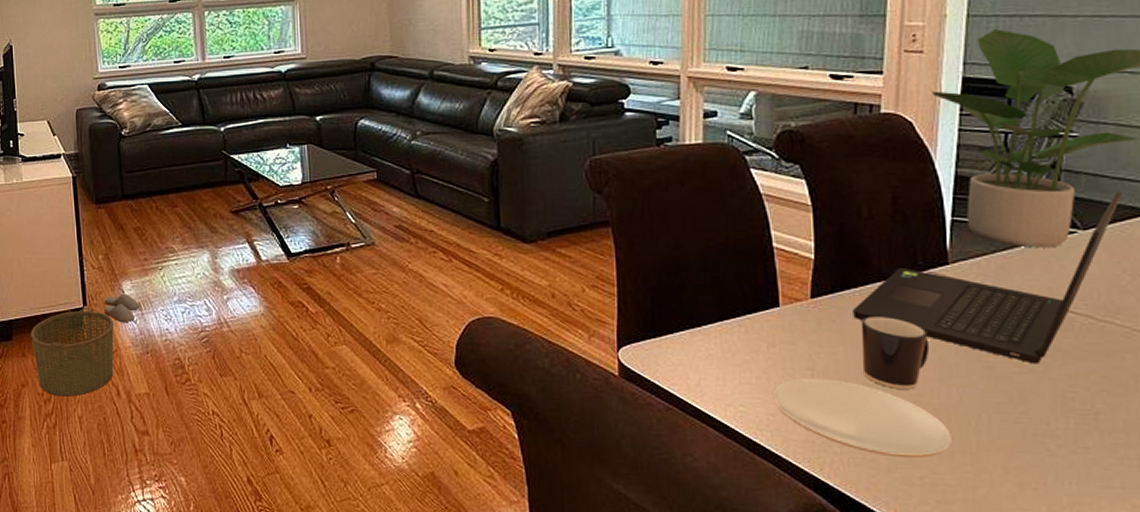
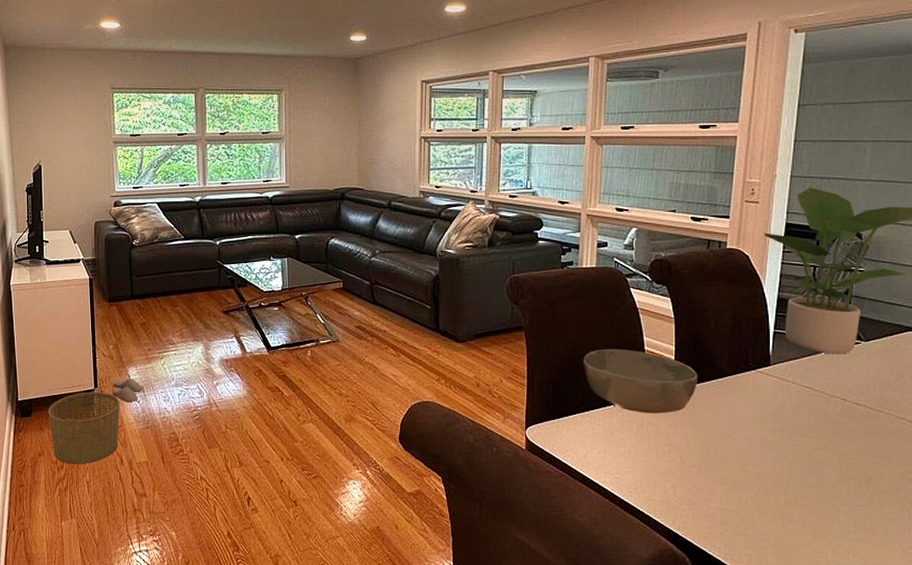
bowl: none [690,246,848,329] -> present [583,348,699,414]
plate: present [772,378,951,458] -> none [640,452,767,514]
laptop: present [853,192,1124,364] -> none [701,314,894,442]
mug: present [860,316,930,389] -> none [706,405,755,461]

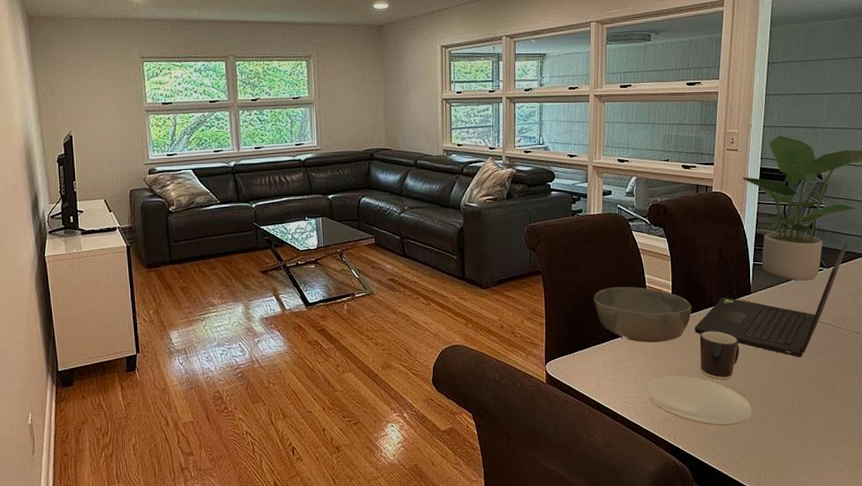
basket: present [48,389,120,464] -> none [90,354,164,430]
slippers: present [112,377,143,402] -> none [154,341,186,365]
plate: none [640,452,767,514] -> present [645,375,752,426]
laptop: none [701,314,894,442] -> present [695,243,849,358]
mug: none [706,405,755,461] -> present [699,331,740,380]

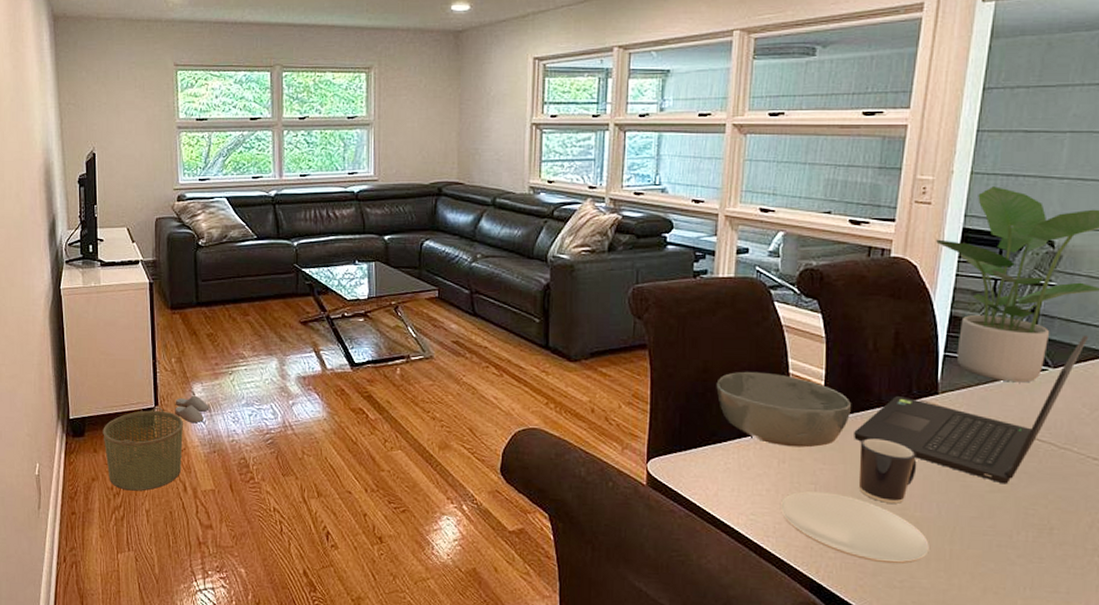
basket: none [90,354,164,430] -> present [103,407,183,491]
slippers: none [154,341,186,365] -> present [175,395,210,423]

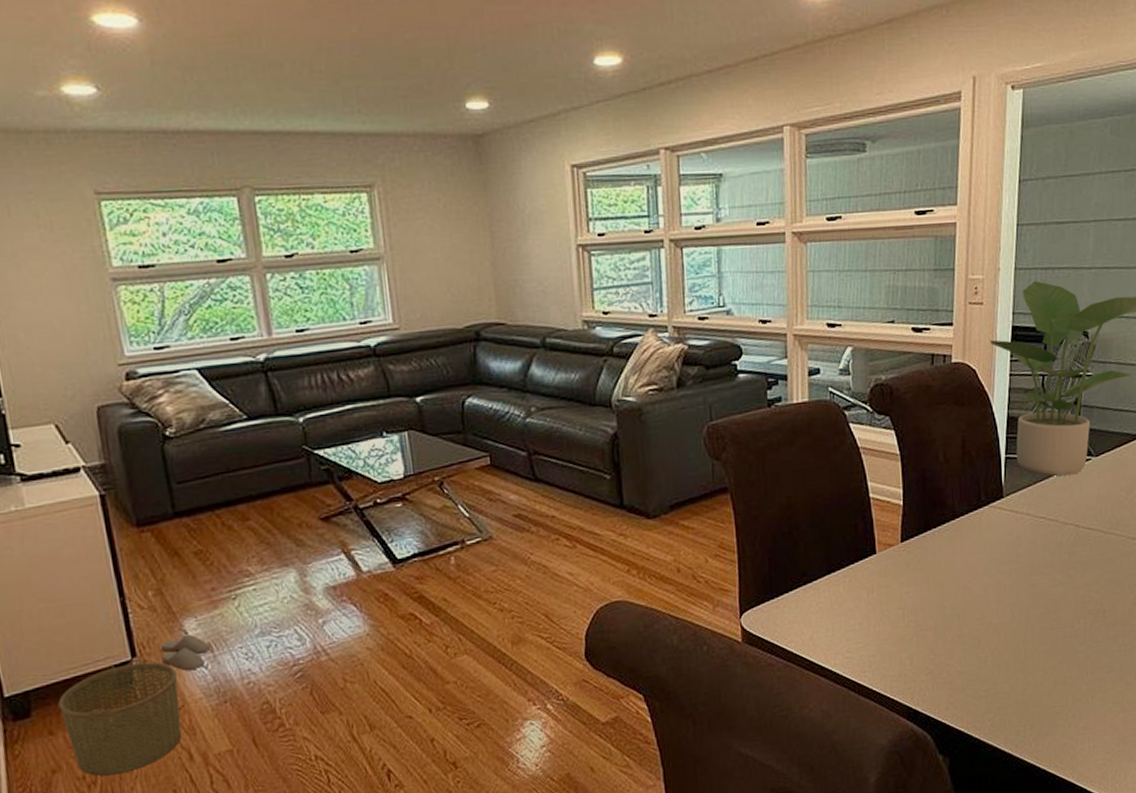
bowl: present [716,371,852,448] -> none [801,499,930,575]
plate: present [779,491,929,564] -> none [872,614,1007,677]
laptop: present [854,336,1089,484] -> none [934,421,1122,577]
mug: present [858,438,917,504] -> none [939,550,991,616]

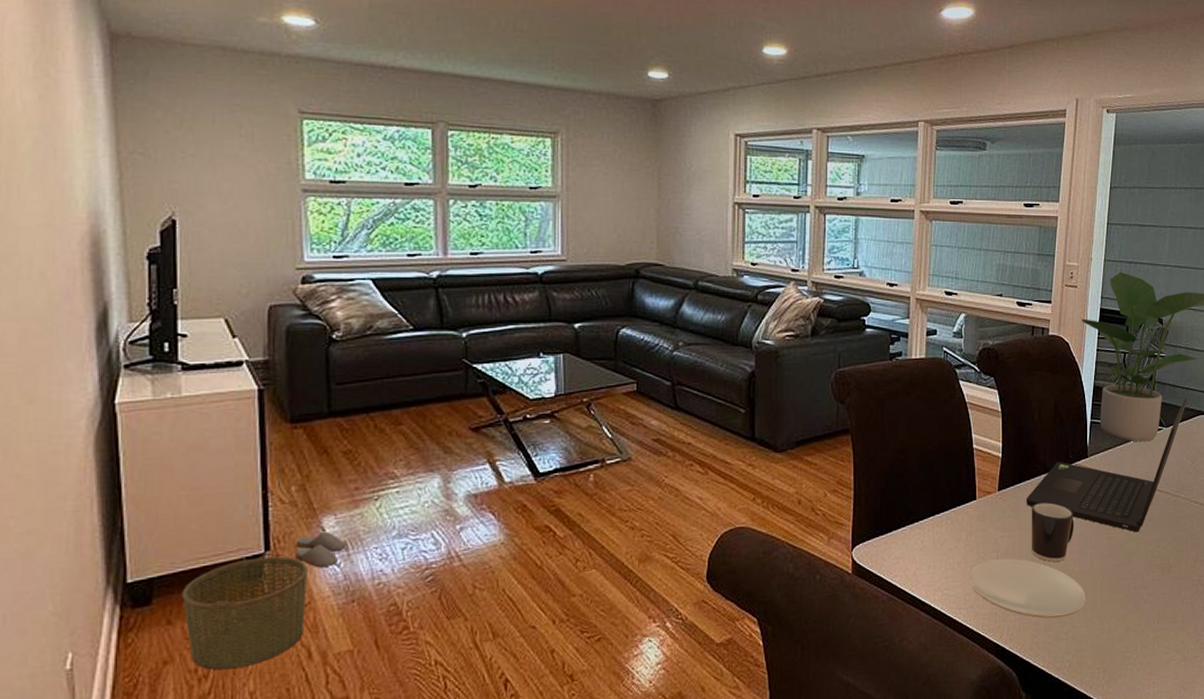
plate: none [872,614,1007,677] -> present [969,558,1086,619]
laptop: none [934,421,1122,577] -> present [1026,398,1188,533]
mug: none [939,550,991,616] -> present [1031,502,1075,562]

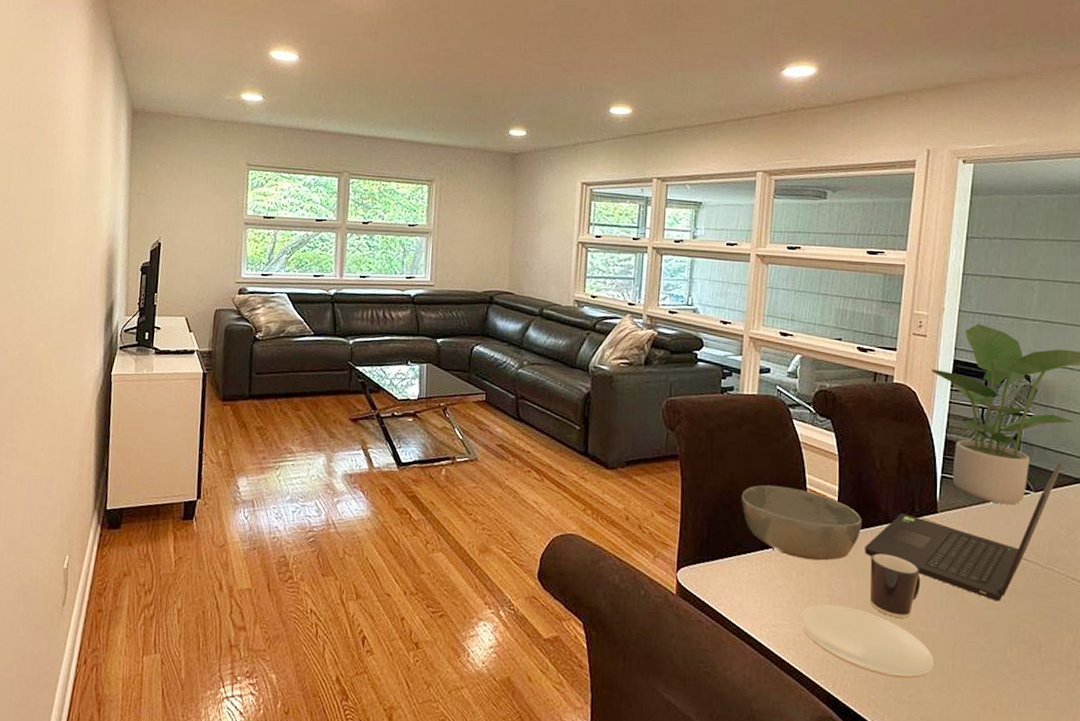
basket: present [182,552,307,671] -> none [140,500,225,589]
slippers: present [295,531,347,567] -> none [217,489,254,518]
bowl: none [912,449,1024,519] -> present [741,484,863,561]

